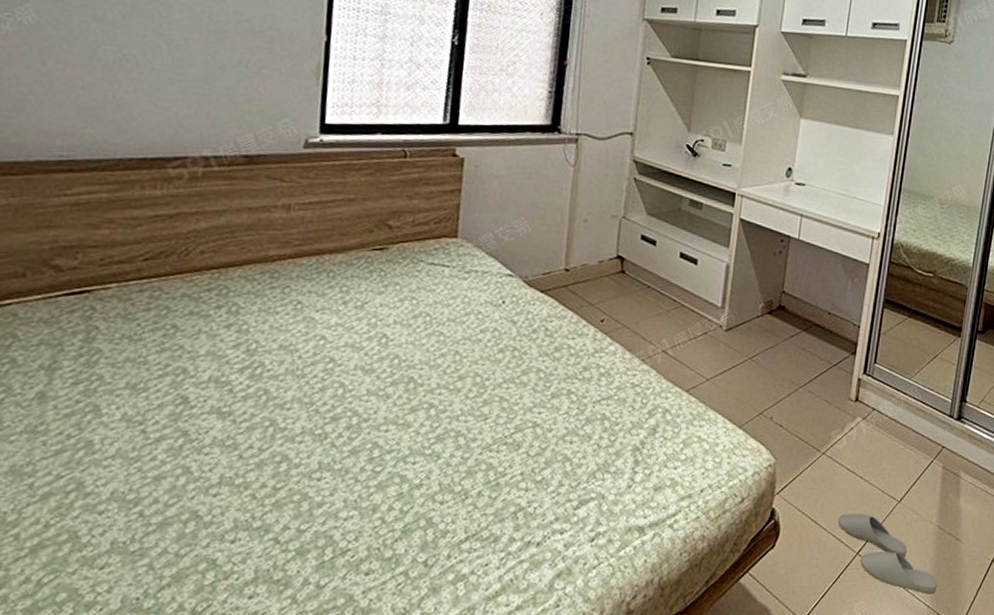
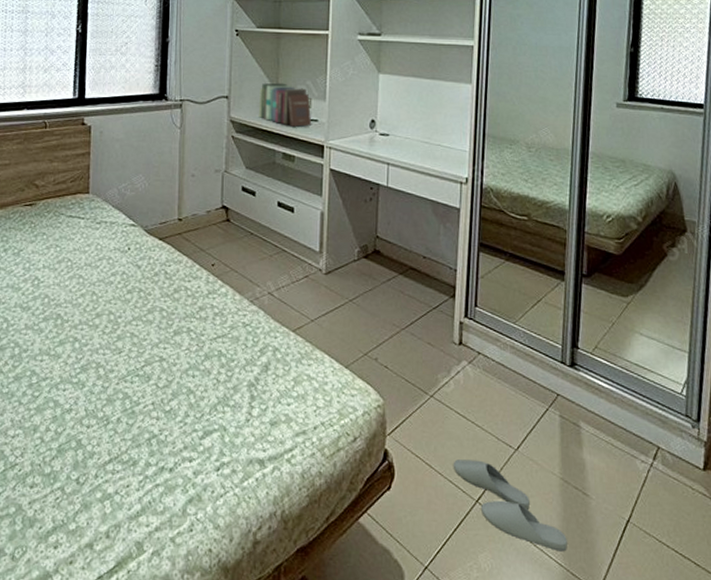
books: none [666,121,725,172] -> present [259,83,312,127]

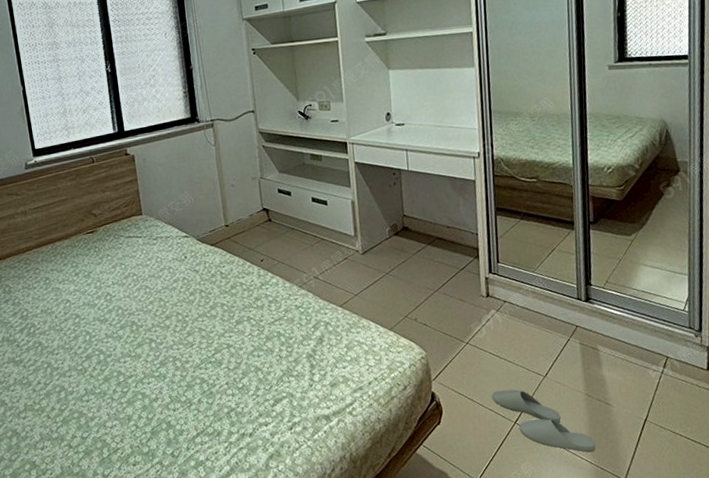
books: present [259,83,312,127] -> none [282,91,334,130]

